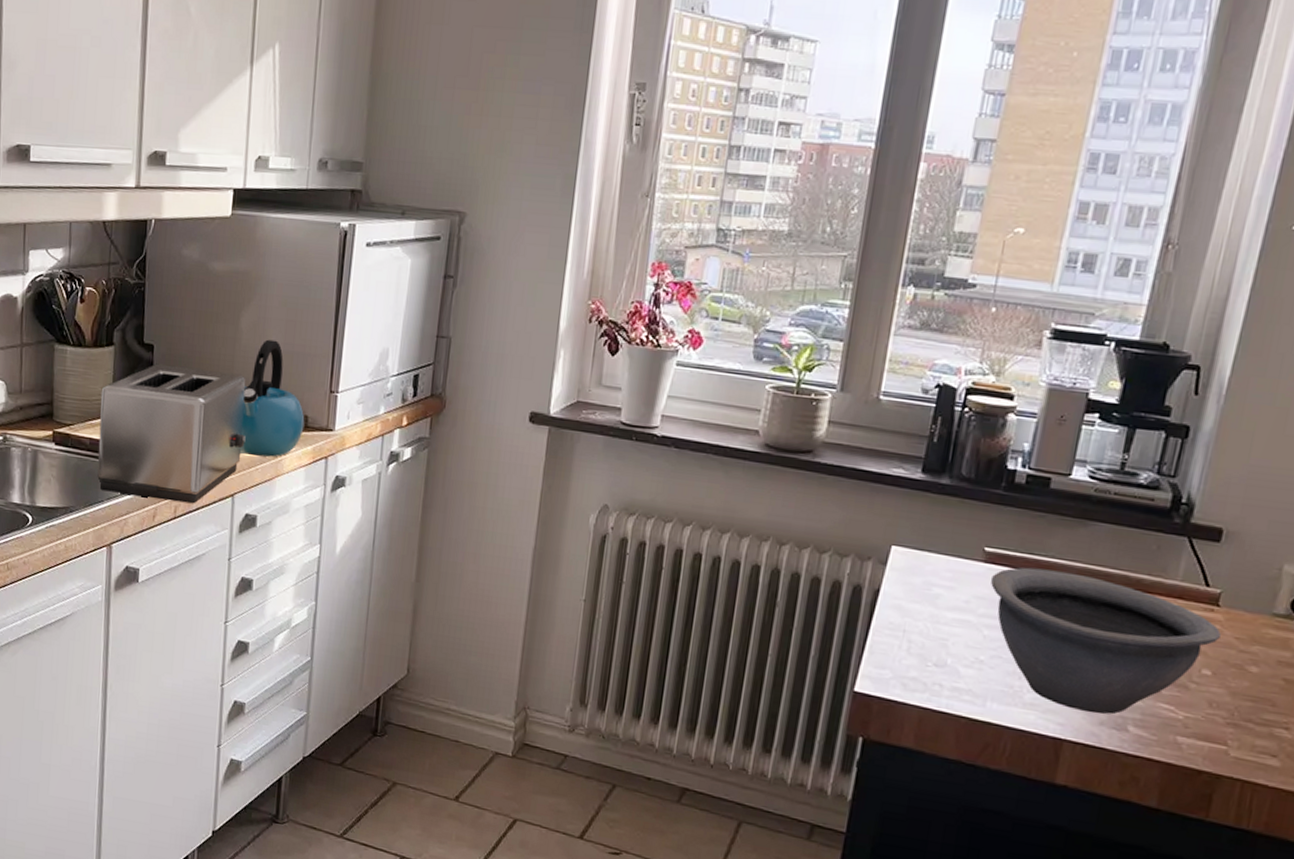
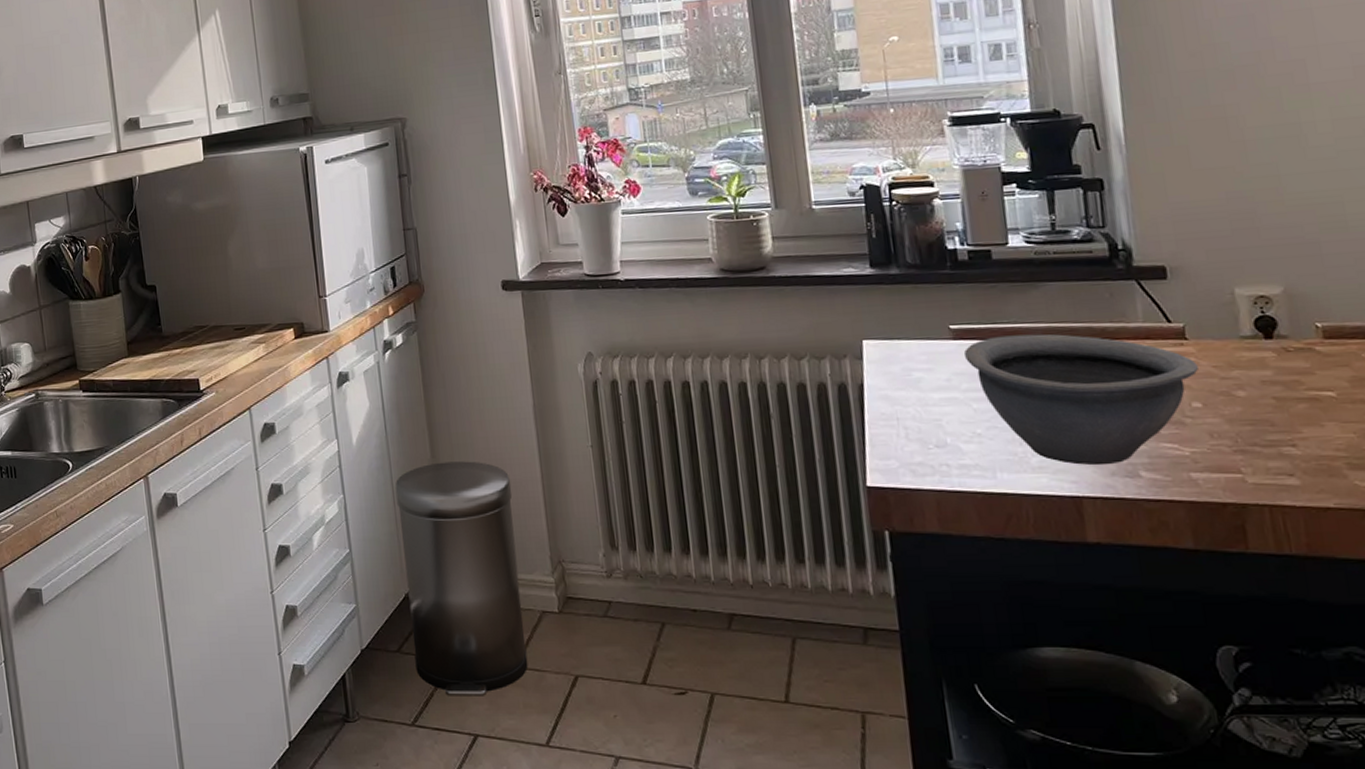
toaster: present [97,363,247,504] -> none [116,296,252,427]
kettle: present [239,339,305,457] -> none [242,260,302,369]
pedal bin: none [355,587,493,822] -> present [395,461,528,696]

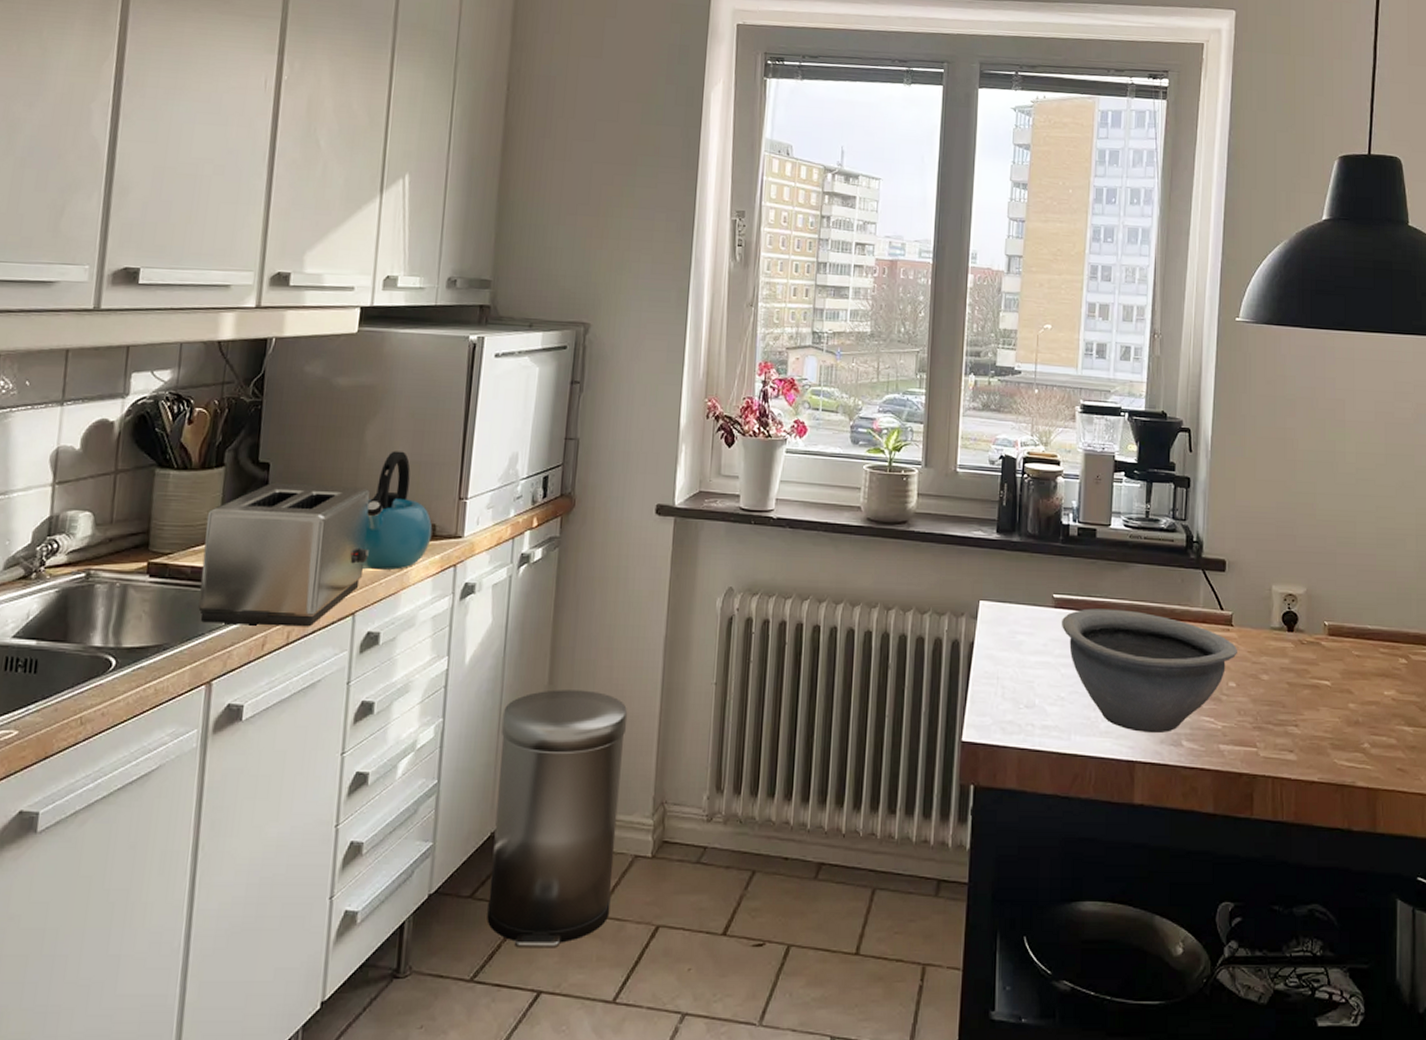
toaster: none [116,296,252,427] -> present [198,482,371,627]
kettle: none [242,260,302,369] -> present [361,451,433,571]

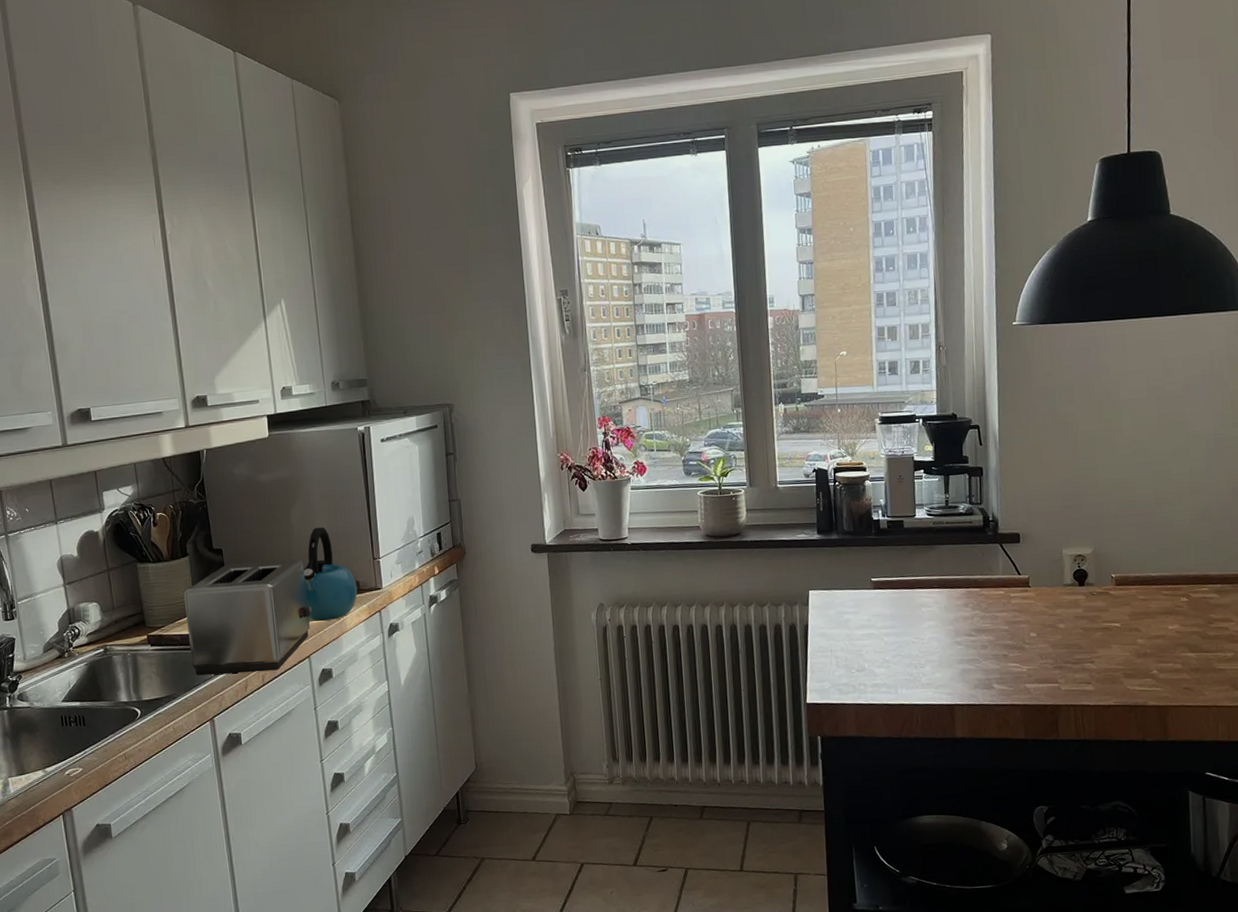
pedal bin: present [487,689,628,948] -> none [437,695,544,888]
bowl: present [1062,608,1237,734] -> none [881,584,1036,681]

